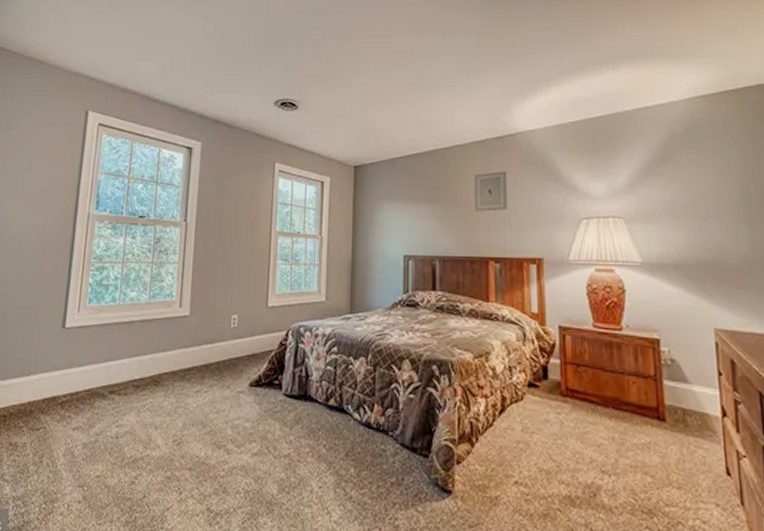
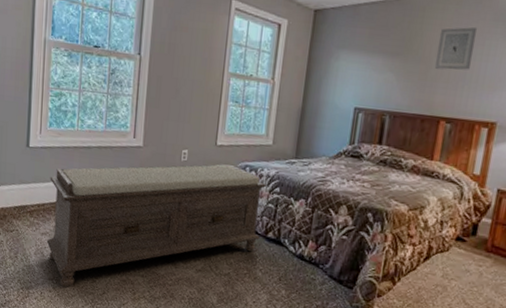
bench: none [78,327,323,495] -> present [46,164,266,288]

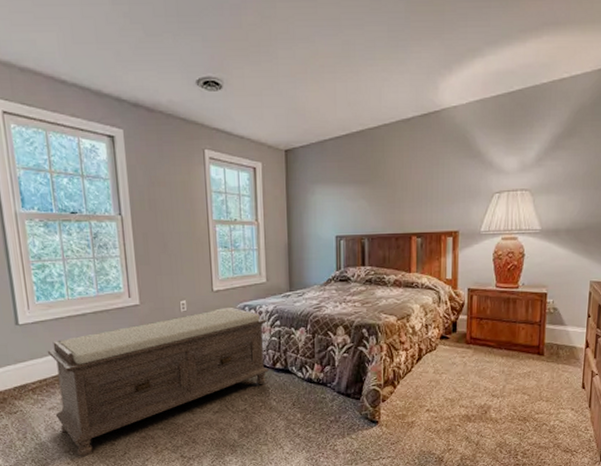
wall art: present [434,27,478,70] -> none [399,150,431,190]

